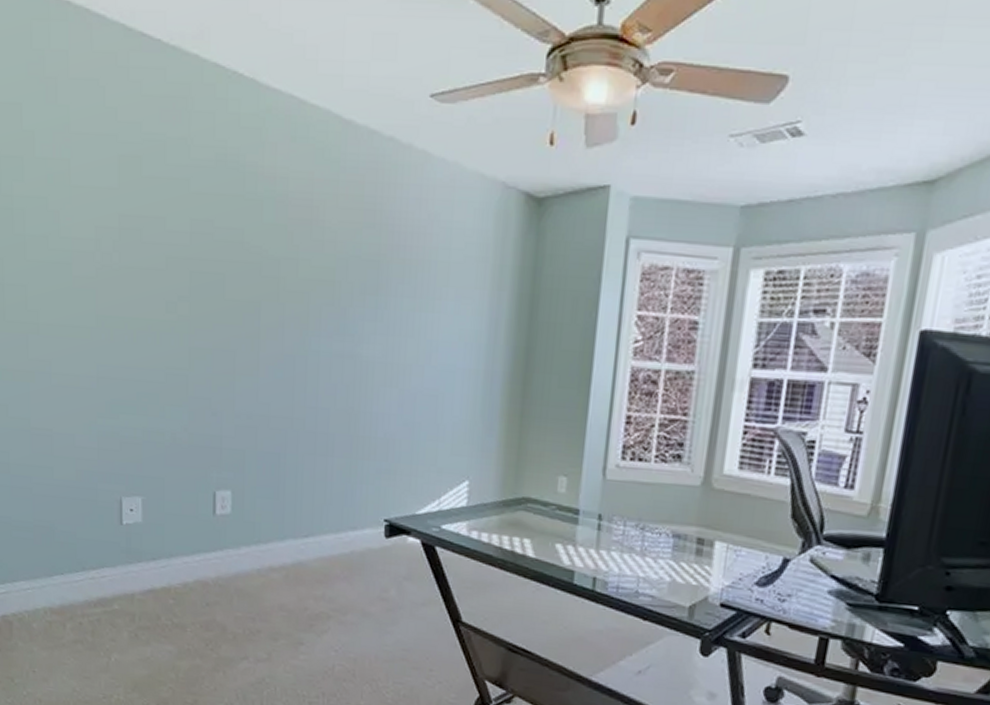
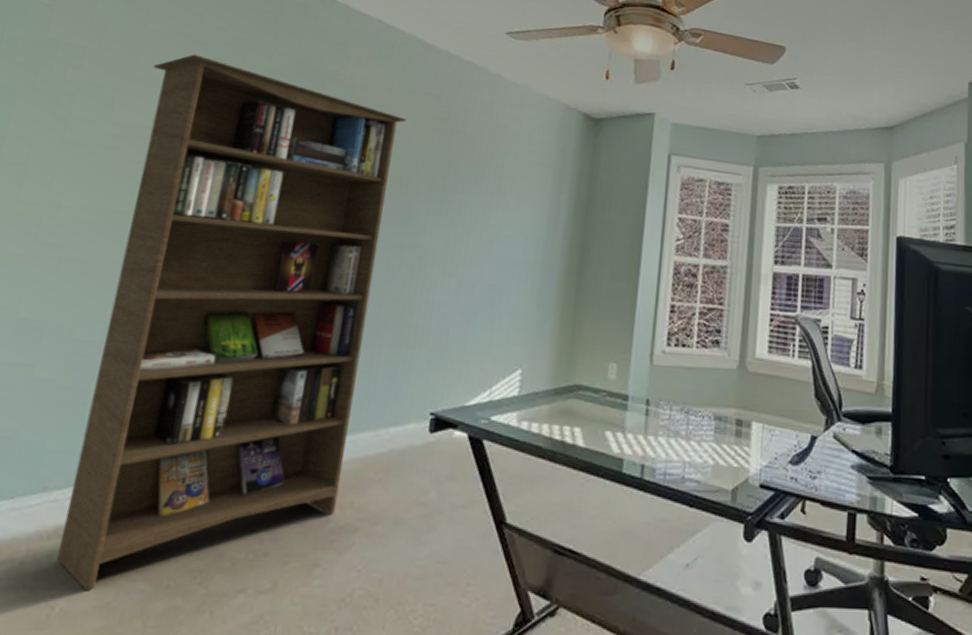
bookcase: none [84,156,332,648] -> present [56,54,407,592]

